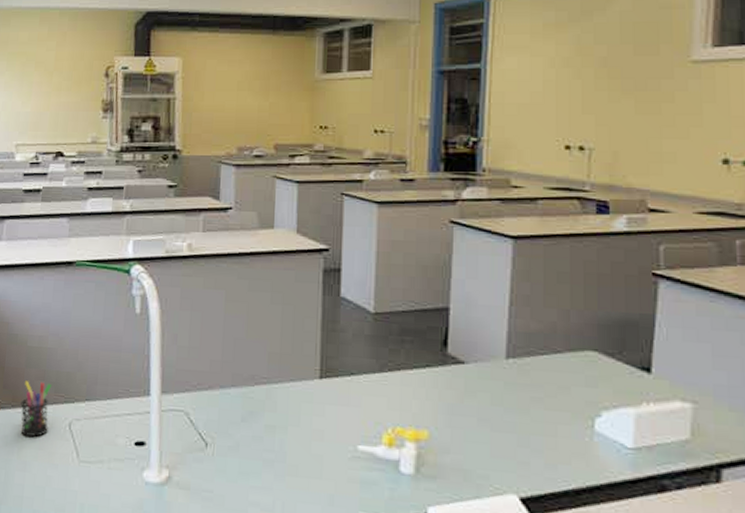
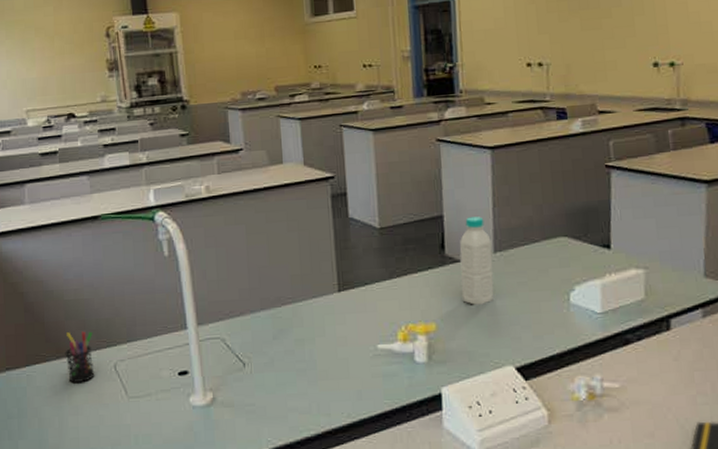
plastic bottle: none [462,314,504,417] -> present [459,216,494,305]

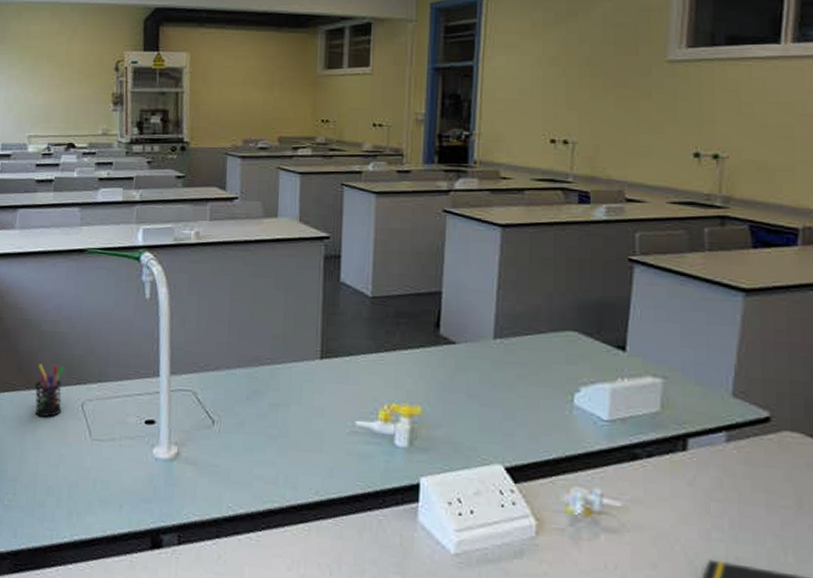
plastic bottle: present [459,216,494,305] -> none [453,297,492,393]

